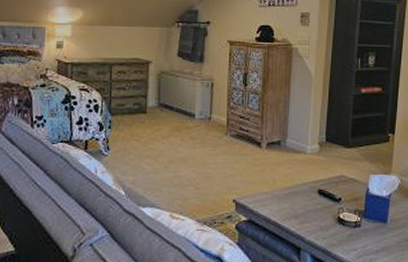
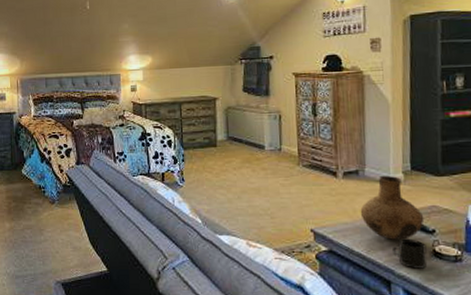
vase: none [279,146,333,208] -> present [360,175,425,240]
mug: none [305,207,333,235] -> present [393,238,428,269]

